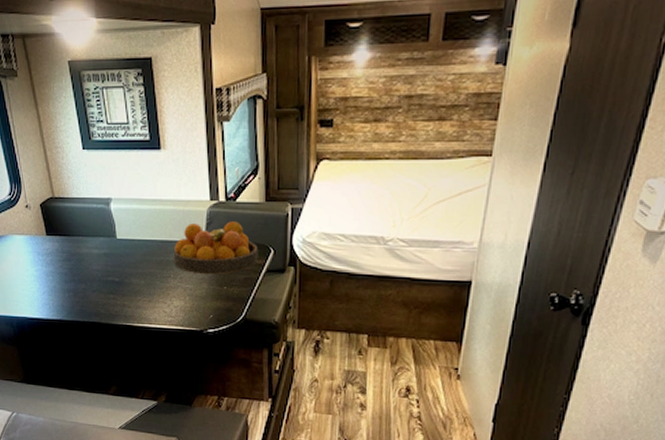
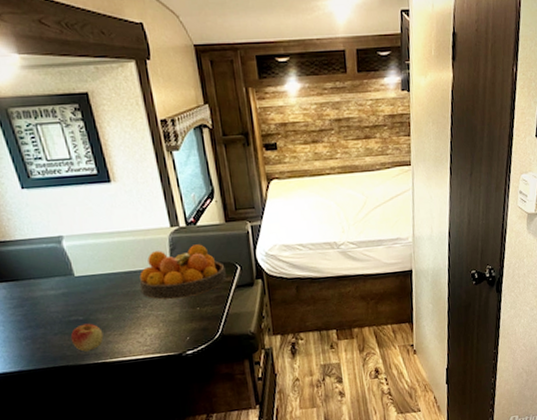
apple: none [106,285,134,313] -> present [70,323,104,352]

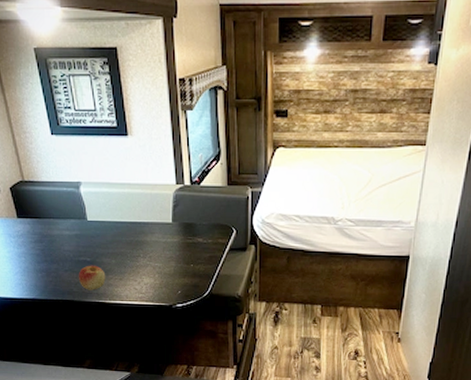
fruit bowl: present [139,244,227,300] -> none [142,204,222,254]

